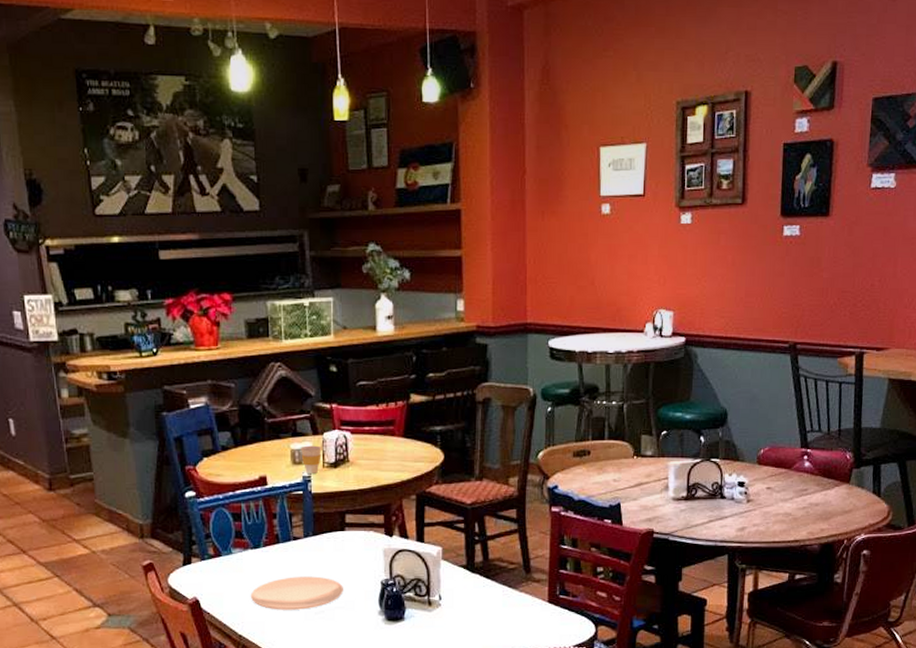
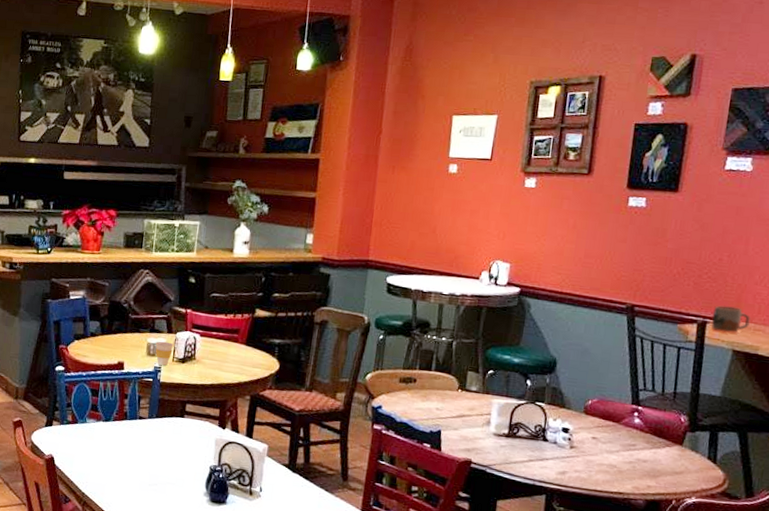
plate: present [250,576,343,610] -> none [96,450,176,480]
mug: none [868,332,902,363] -> present [711,305,750,334]

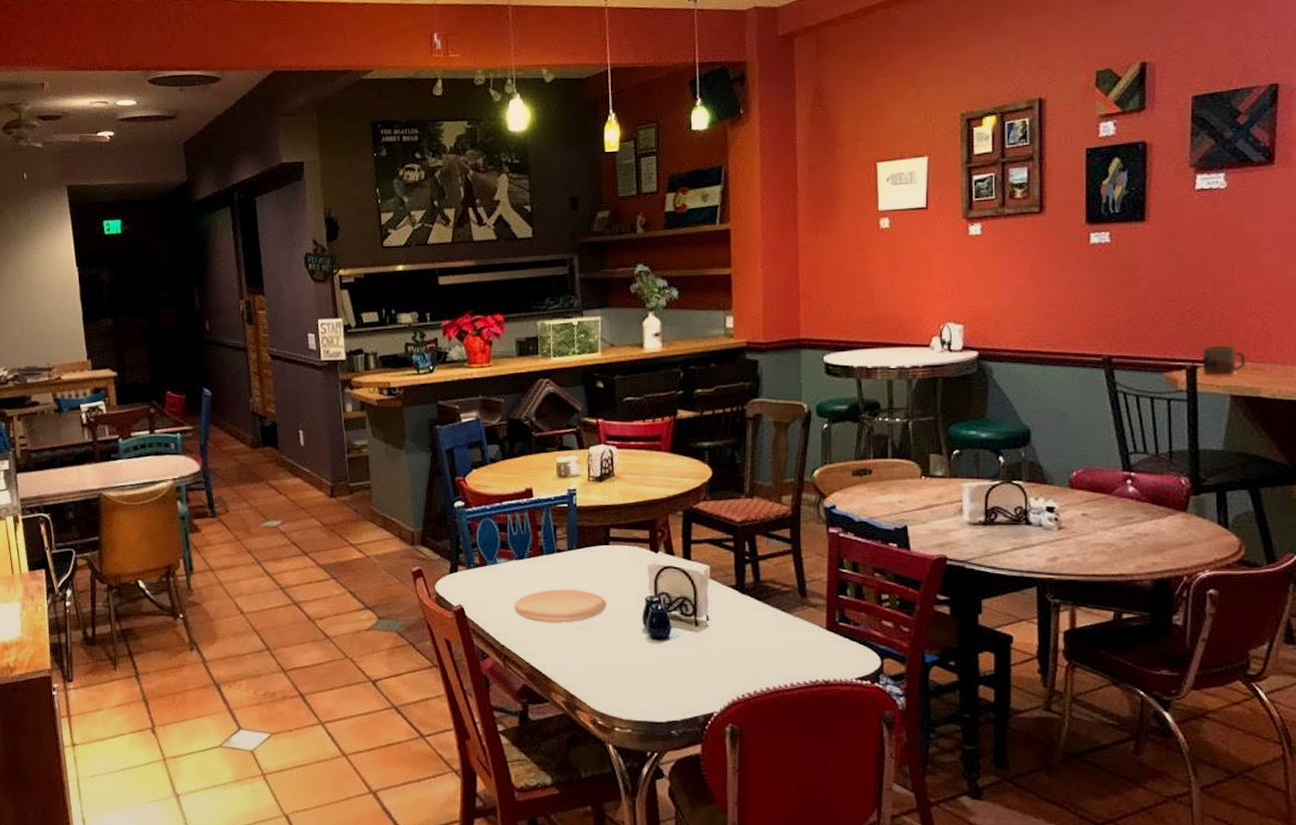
plate: none [96,450,176,480] -> present [513,589,606,623]
cup: present [155,341,173,366] -> none [567,459,587,488]

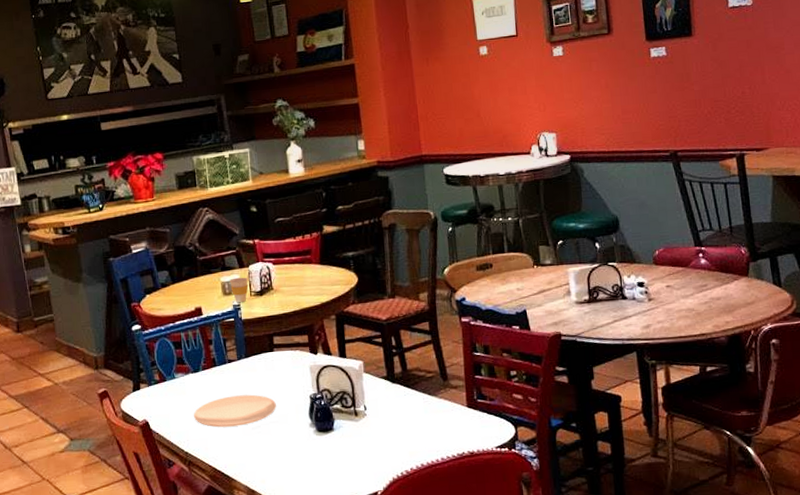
cup: none [567,459,587,488] -> present [230,277,248,303]
mug: present [1202,344,1246,377] -> none [747,134,782,162]

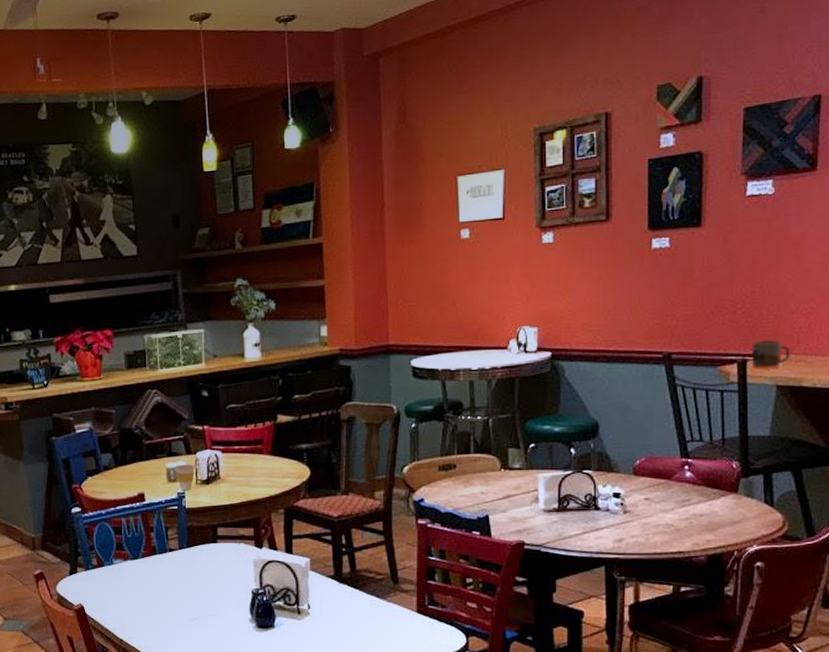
plate: present [193,394,276,428] -> none [130,585,216,617]
mug: none [747,134,782,162] -> present [751,339,790,369]

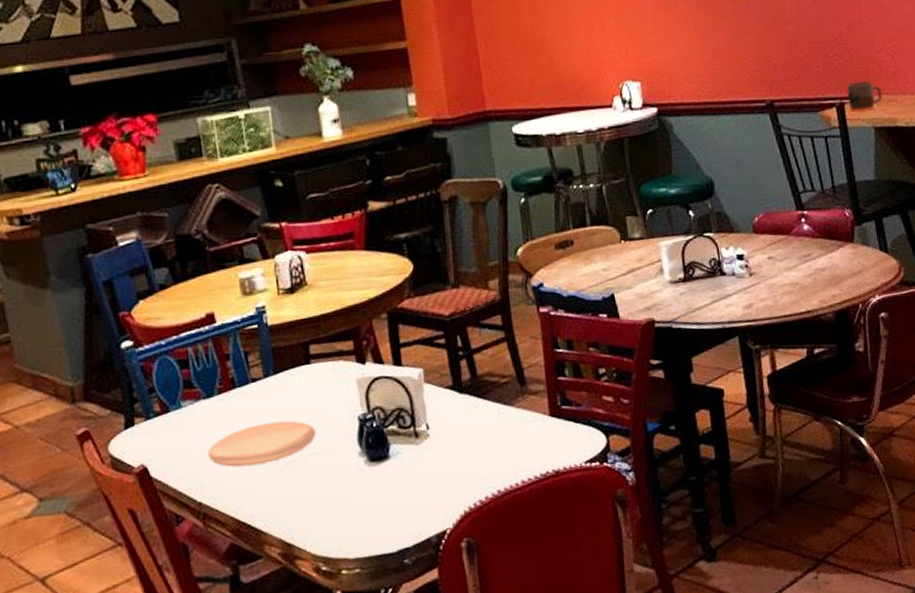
plate: none [130,585,216,617] -> present [207,421,316,467]
cup: present [175,464,195,491] -> none [250,271,275,305]

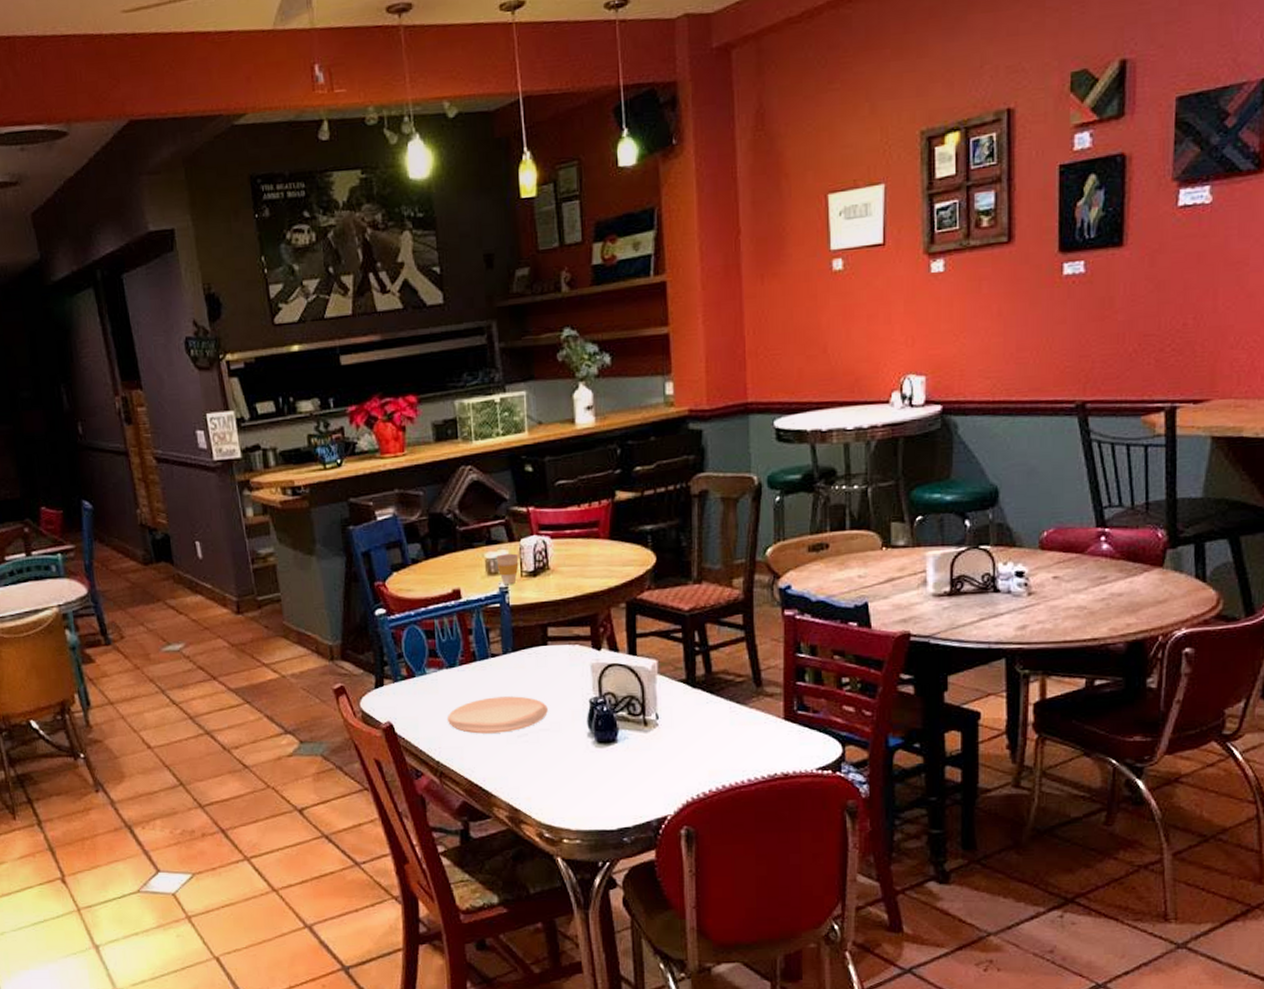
cup: none [250,271,275,305] -> present [496,553,519,585]
mug: present [847,80,883,112] -> none [1181,381,1229,418]

